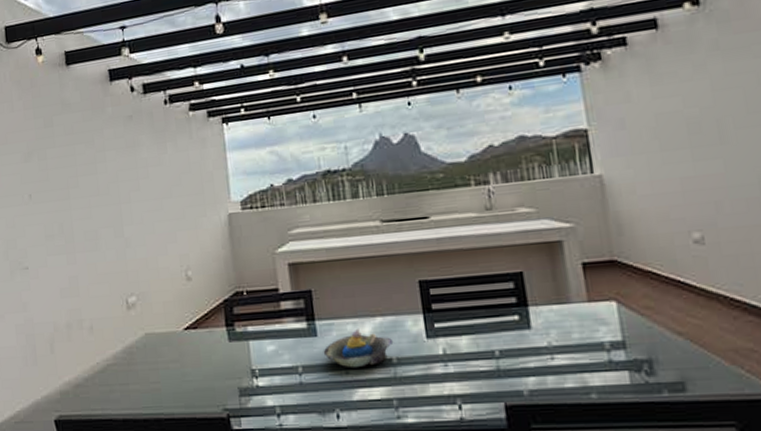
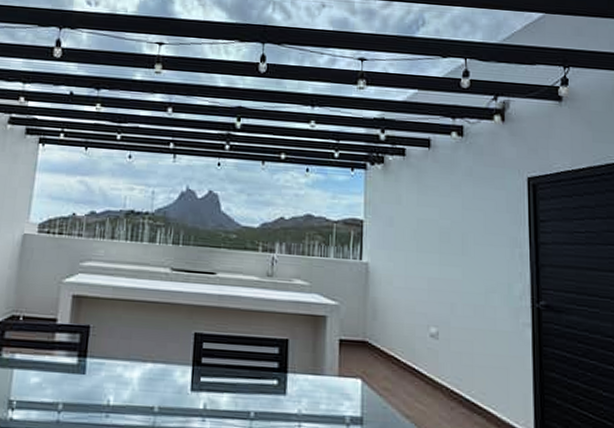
decorative bowl: present [323,328,394,368] -> none [87,371,159,413]

